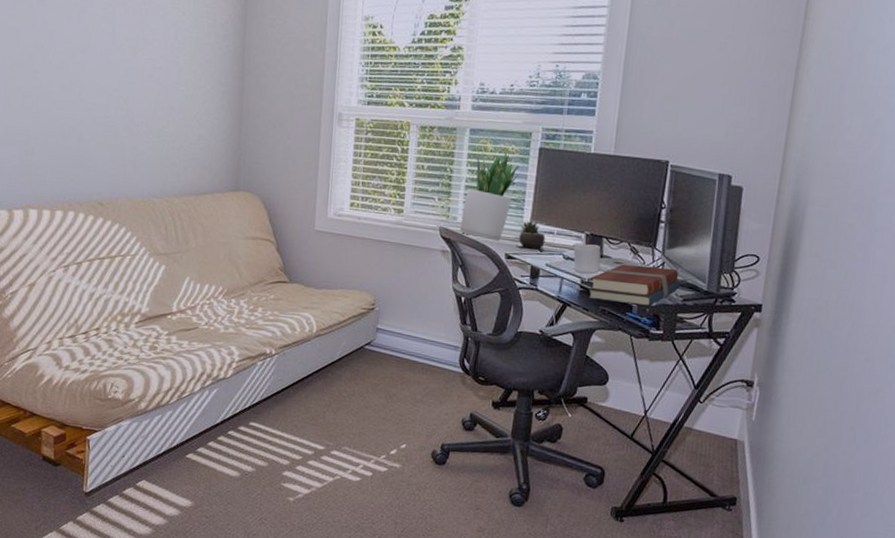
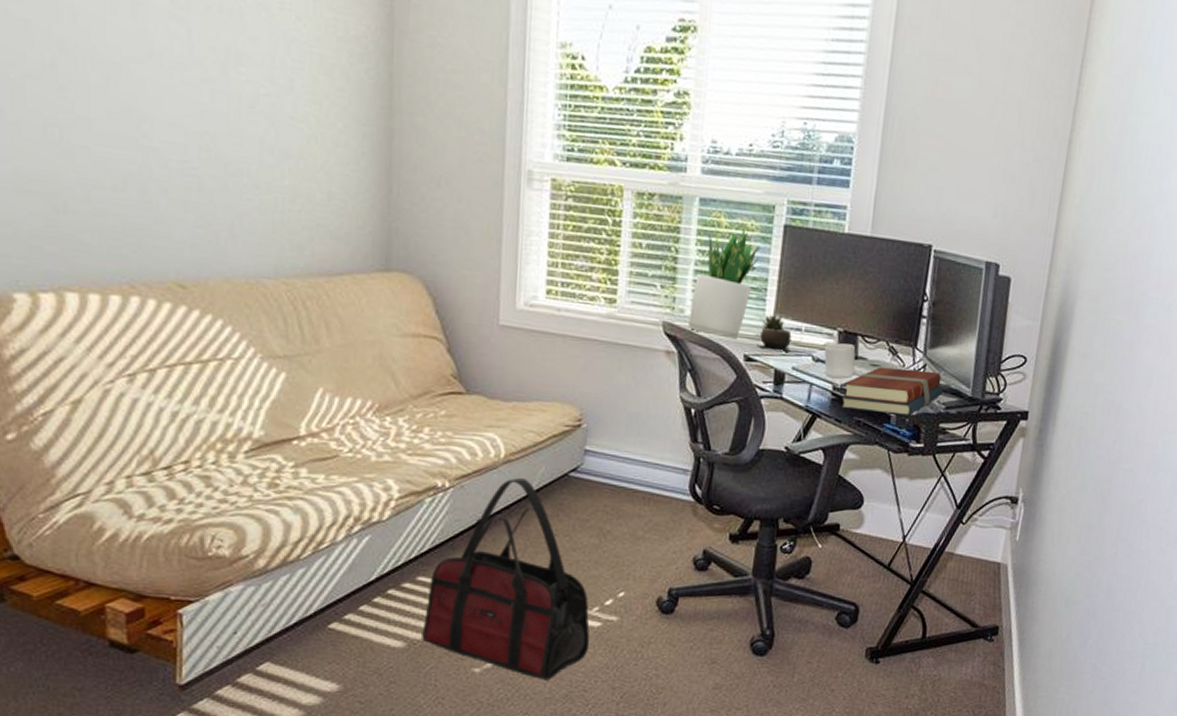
duffel bag: none [251,348,378,512] -> present [422,477,590,681]

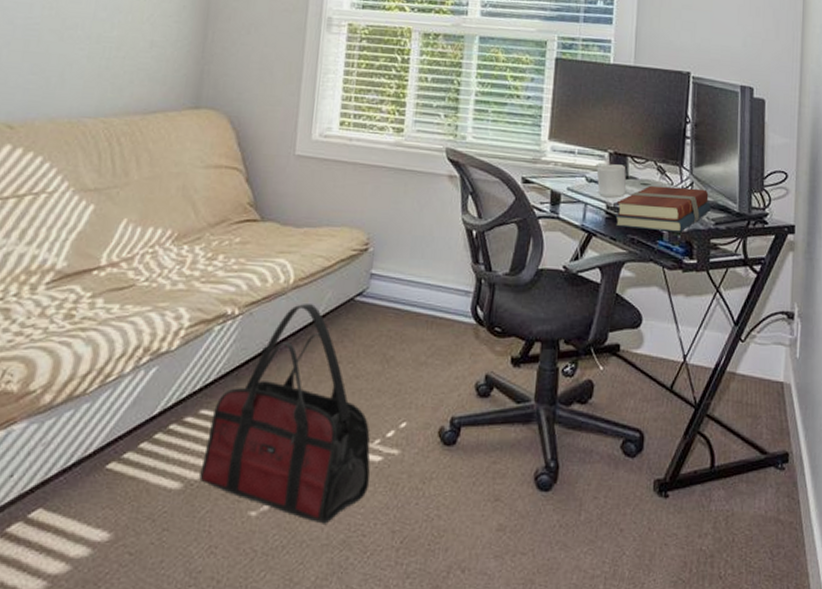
planter: present [688,228,759,339] -> none [469,62,534,163]
succulent plant: present [756,314,792,352] -> none [533,139,566,174]

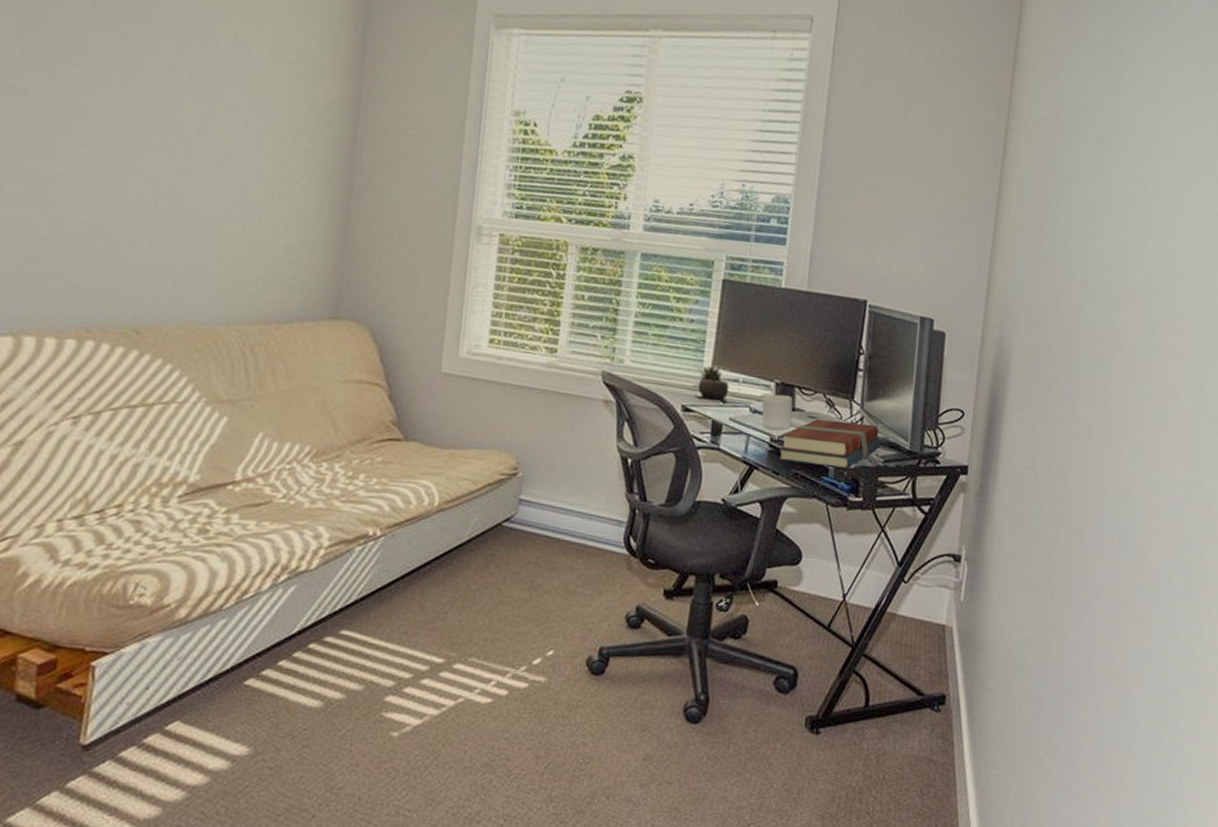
duffel bag: present [199,302,371,524] -> none [340,526,516,747]
succulent plant: none [533,139,566,174] -> present [694,366,730,403]

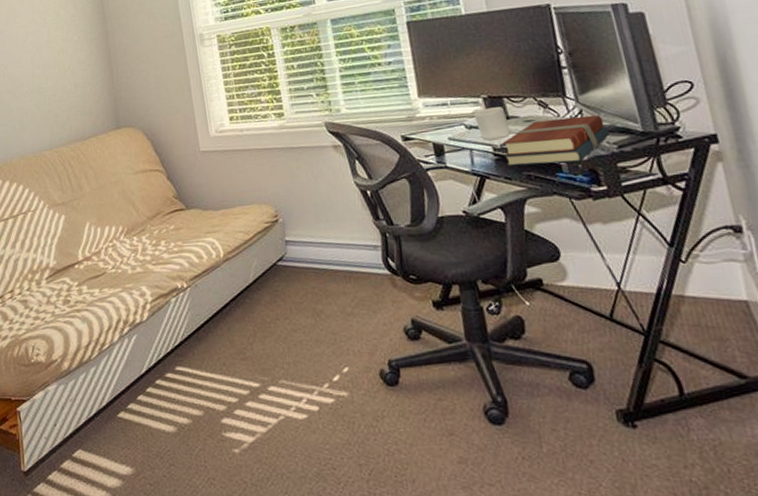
succulent plant: present [694,366,730,403] -> none [409,95,444,128]

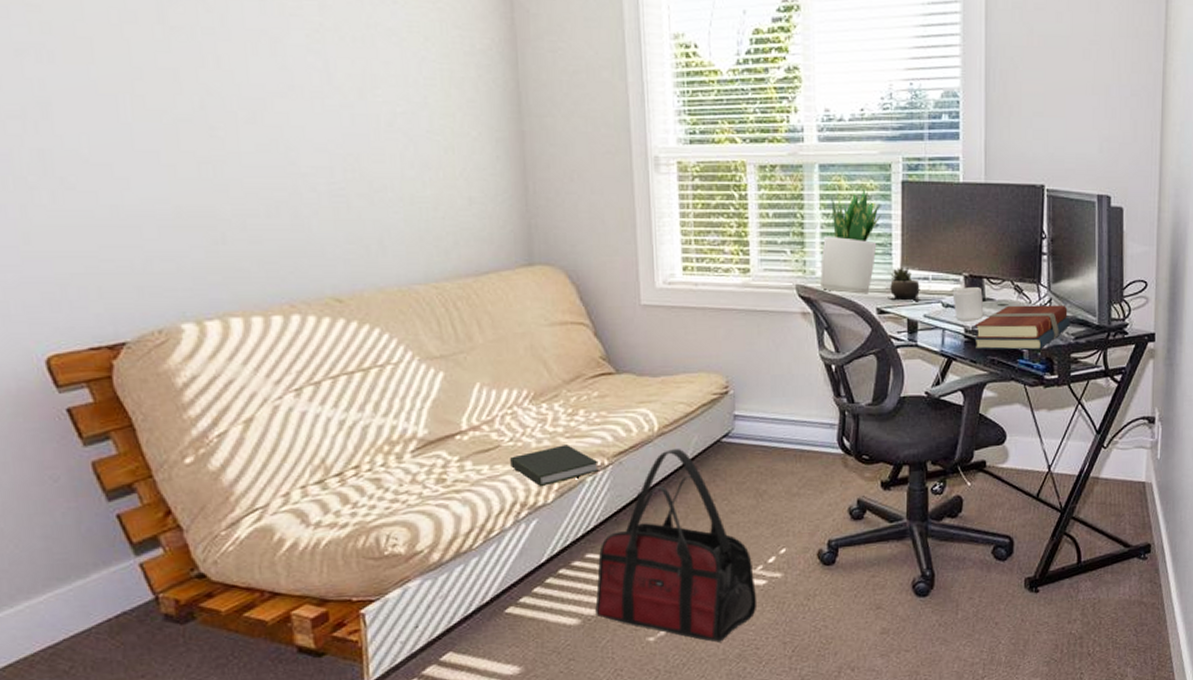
book: none [114,270,180,307] -> present [510,445,599,487]
duffel bag: none [185,271,329,459] -> present [595,448,758,642]
planter: none [343,33,393,125] -> present [820,188,881,294]
succulent plant: none [409,95,444,128] -> present [887,266,921,301]

